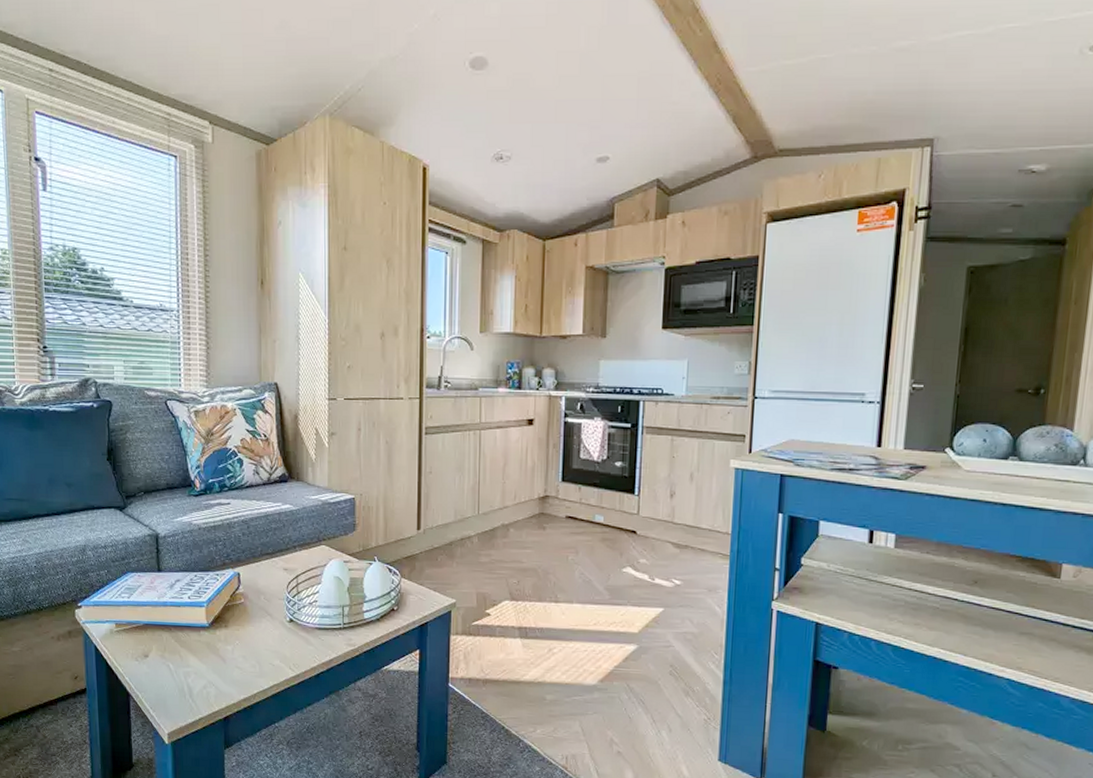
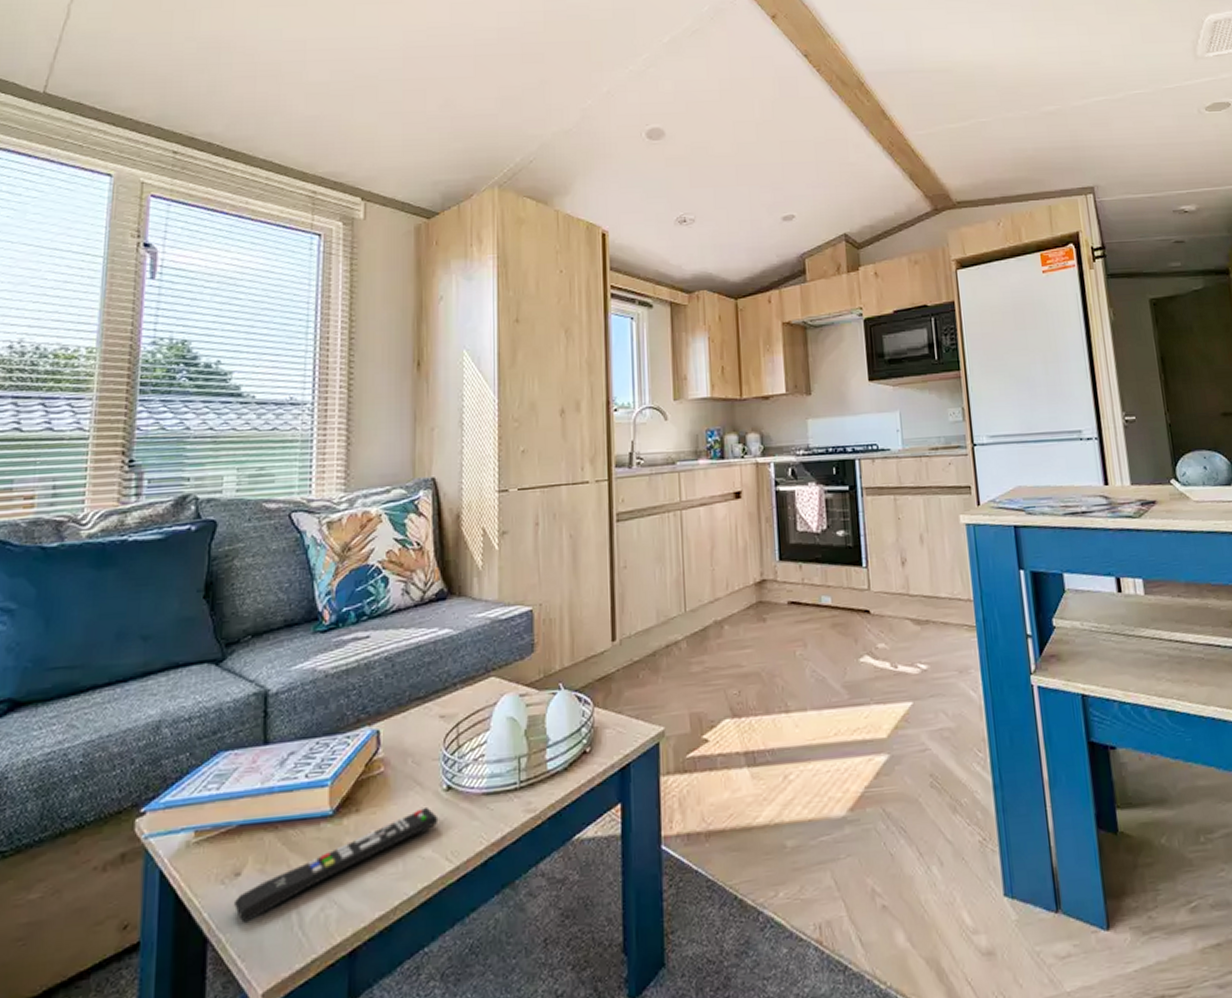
remote control: none [146,631,284,688] -> present [234,806,439,923]

